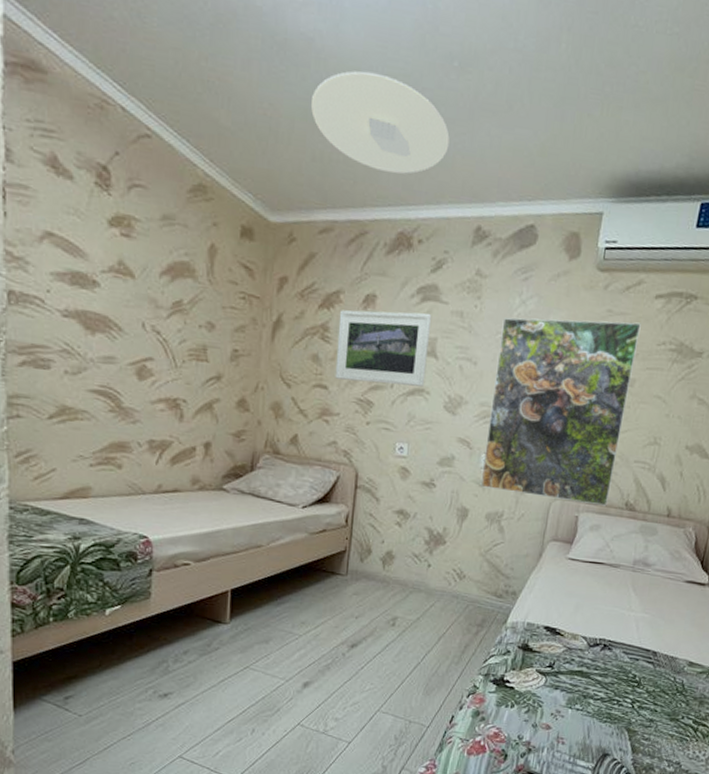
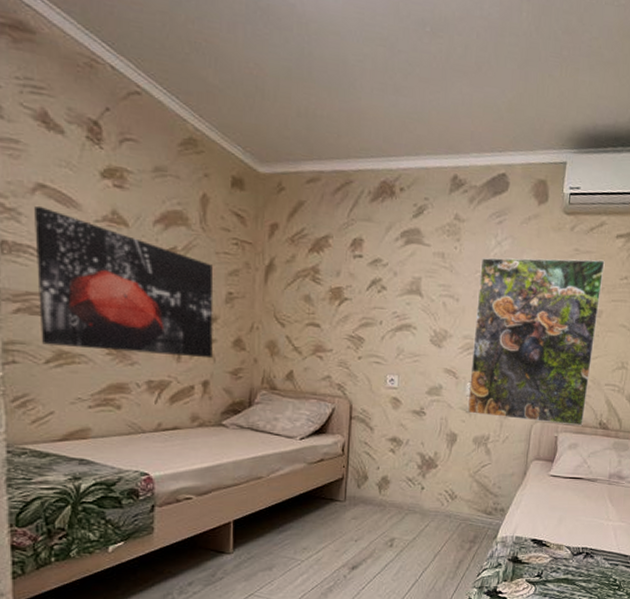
wall art: none [41,254,219,419] -> present [34,205,214,359]
ceiling light: present [311,70,450,174] -> none [295,34,425,128]
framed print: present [335,310,432,387] -> none [326,253,416,323]

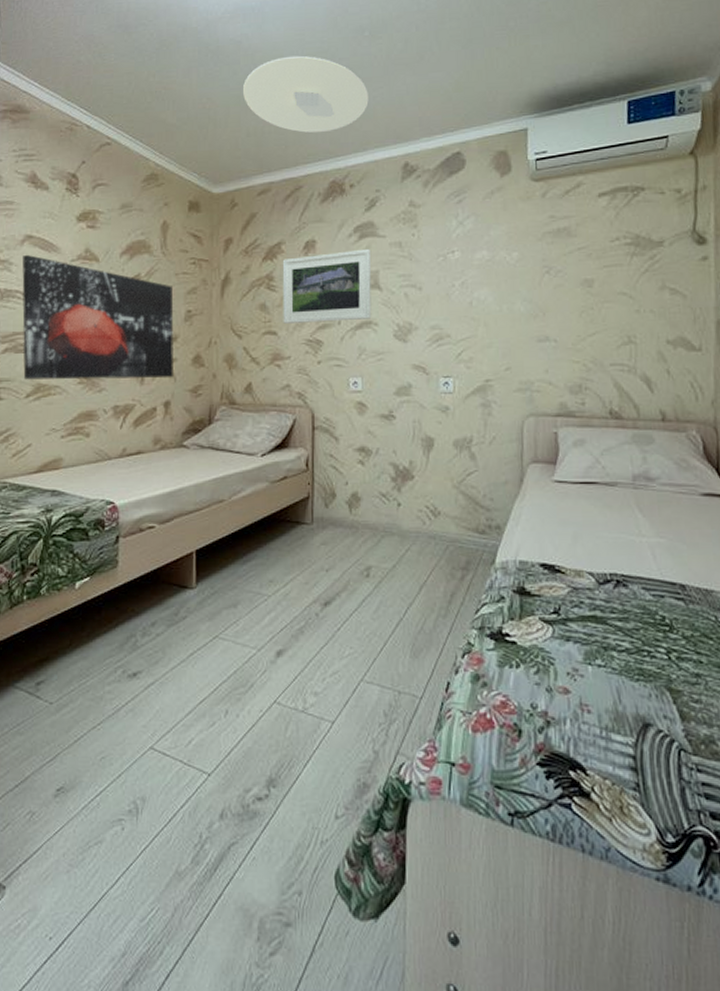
ceiling light: none [295,34,425,128] -> present [243,55,369,133]
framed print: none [326,253,416,323] -> present [282,248,372,324]
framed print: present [467,257,605,426] -> none [442,223,589,418]

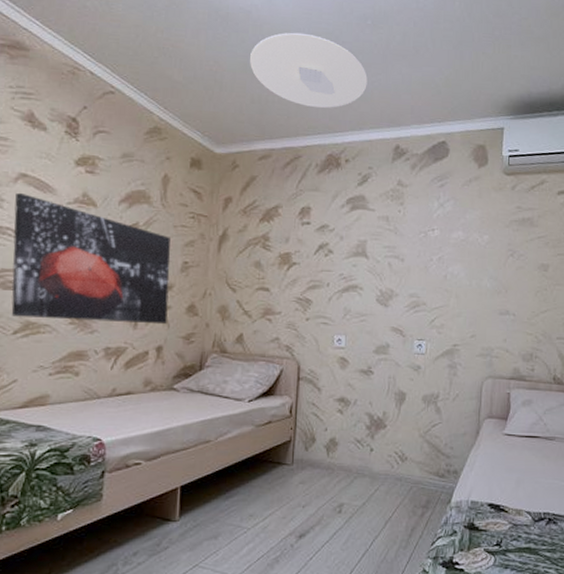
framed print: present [282,248,372,324] -> none [276,219,361,284]

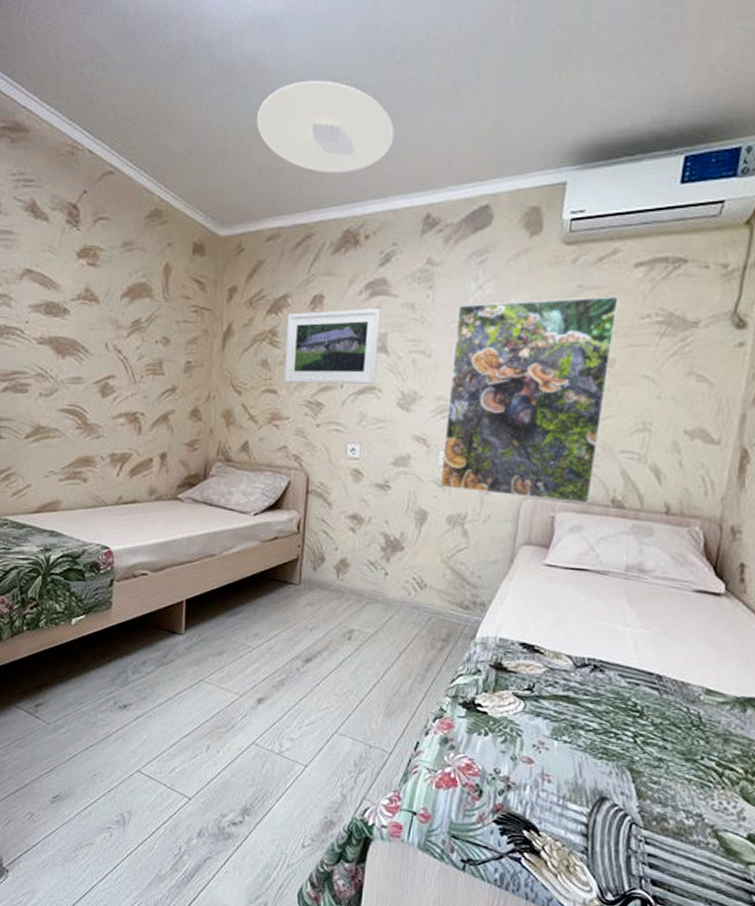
wall art: present [11,192,171,325] -> none [21,289,174,430]
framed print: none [276,219,361,284] -> present [284,308,382,385]
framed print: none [415,215,548,382] -> present [440,295,619,504]

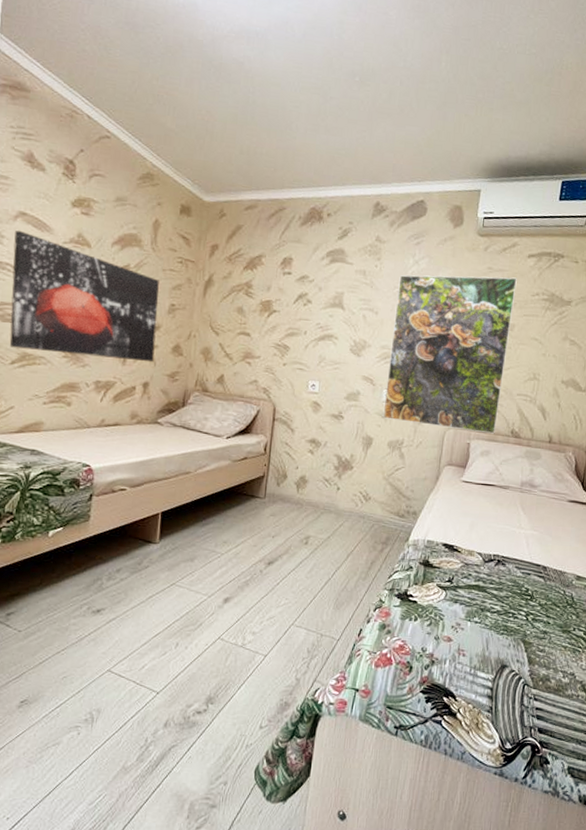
wall art: none [21,289,174,430] -> present [9,230,159,363]
ceiling light: present [257,80,394,172] -> none [240,85,353,163]
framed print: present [284,308,382,385] -> none [256,270,340,333]

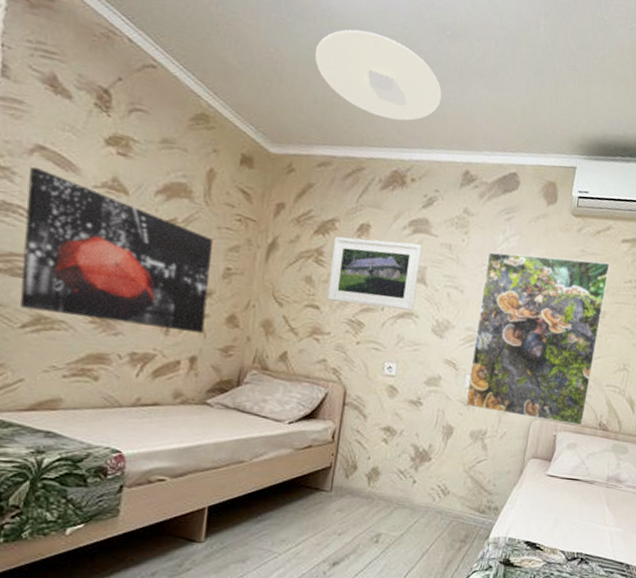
ceiling light: none [240,85,353,163] -> present [315,29,442,121]
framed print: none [256,270,340,333] -> present [327,236,423,311]

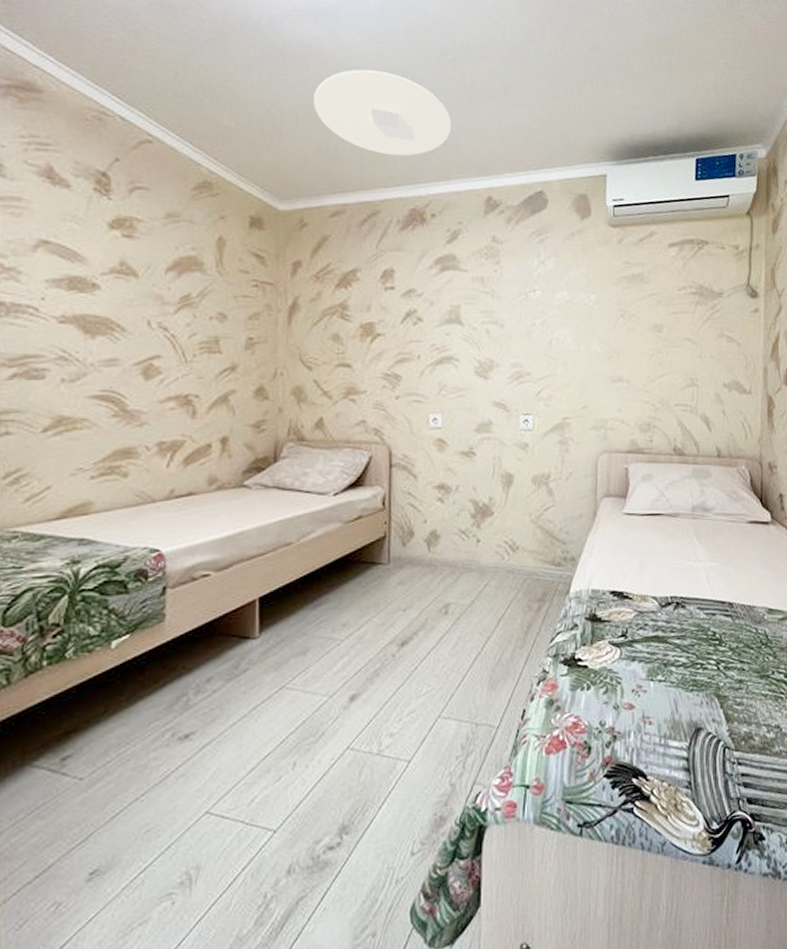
wall art: present [19,167,213,334] -> none [35,262,232,412]
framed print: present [327,236,423,311] -> none [357,282,453,356]
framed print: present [465,252,610,426] -> none [522,271,660,454]

